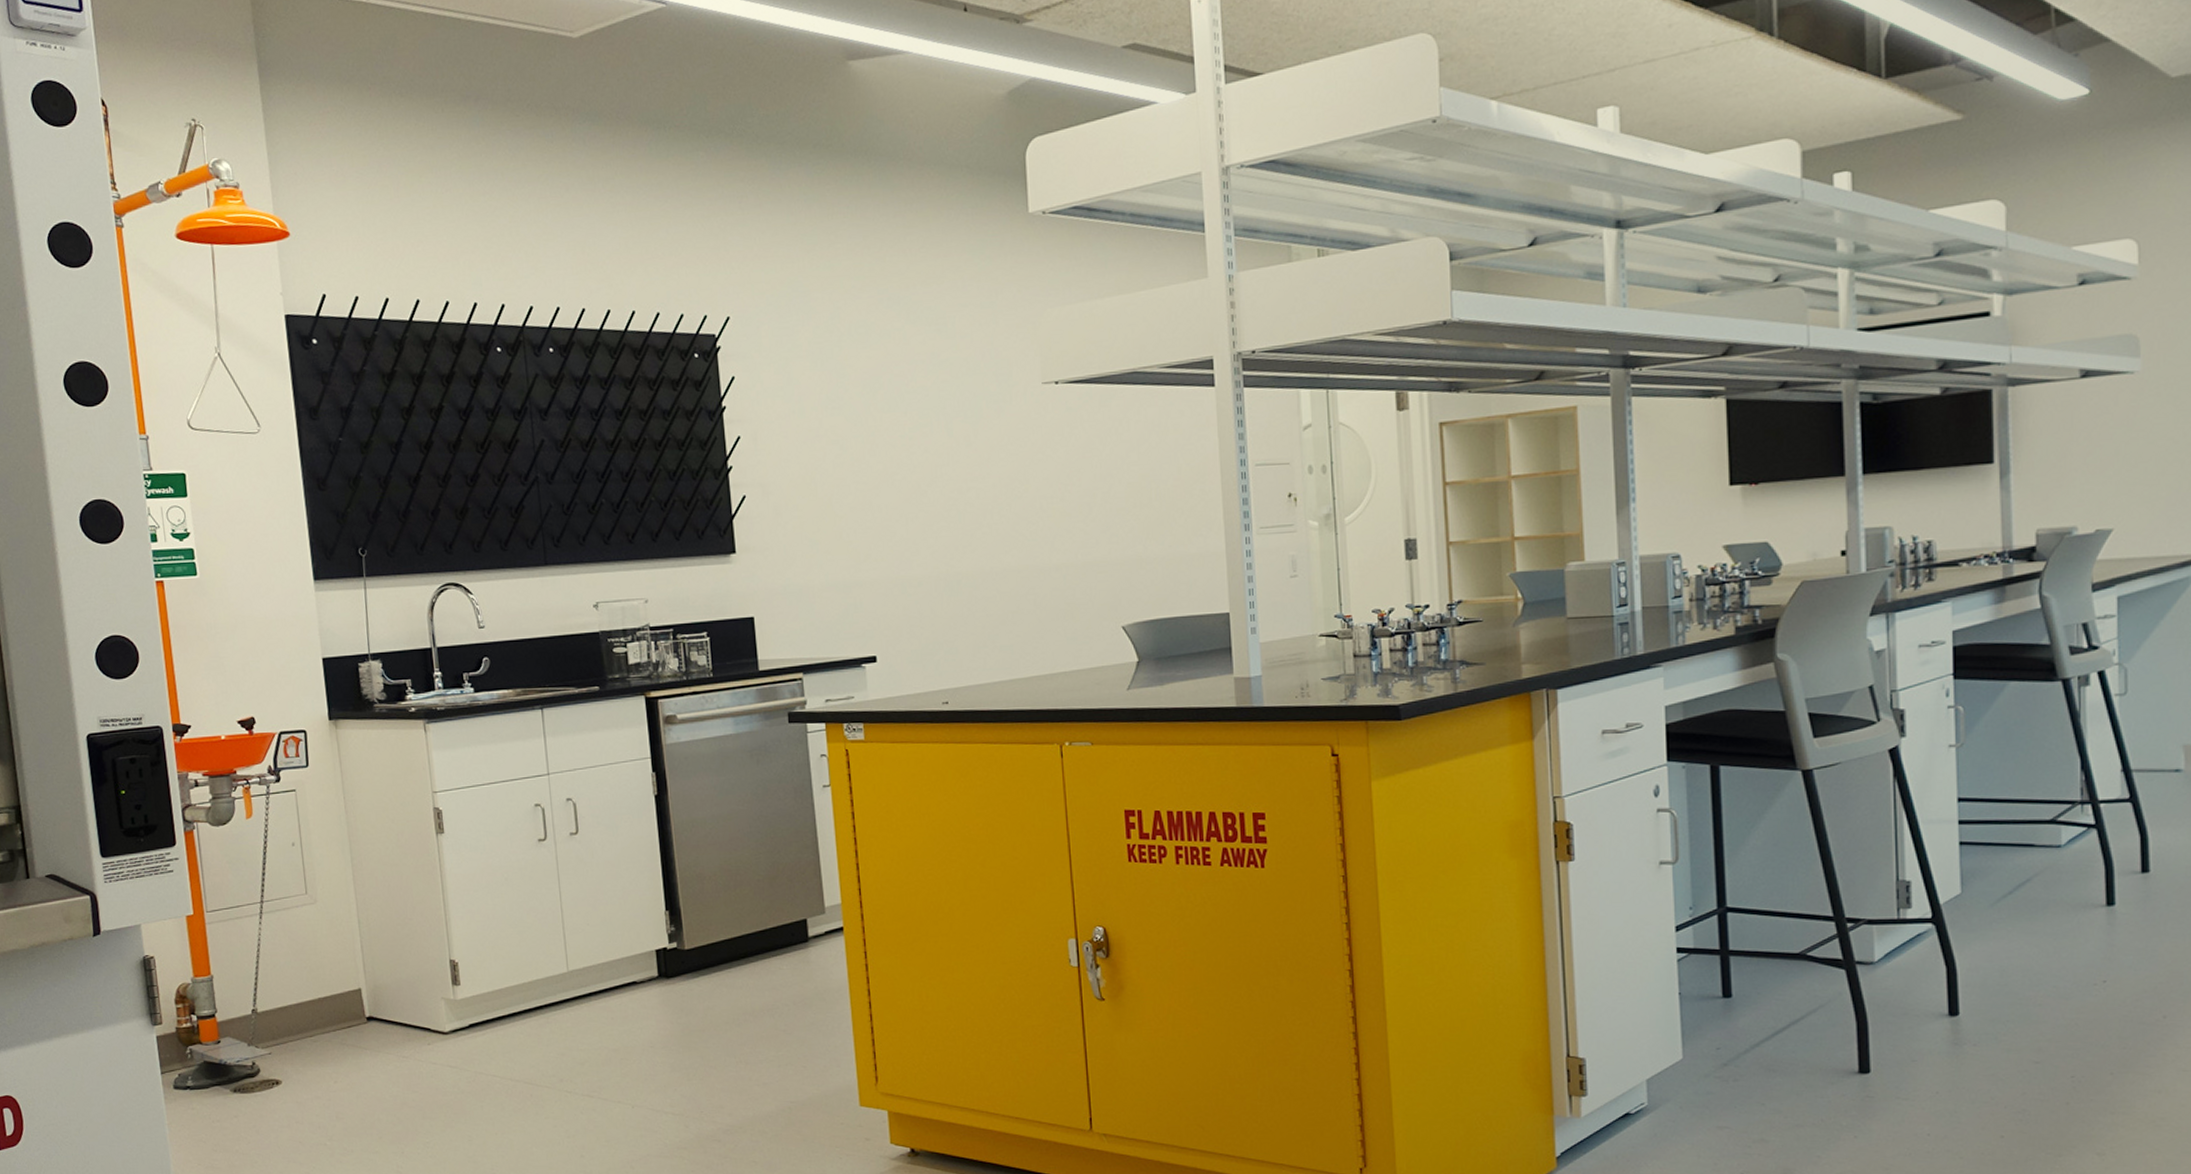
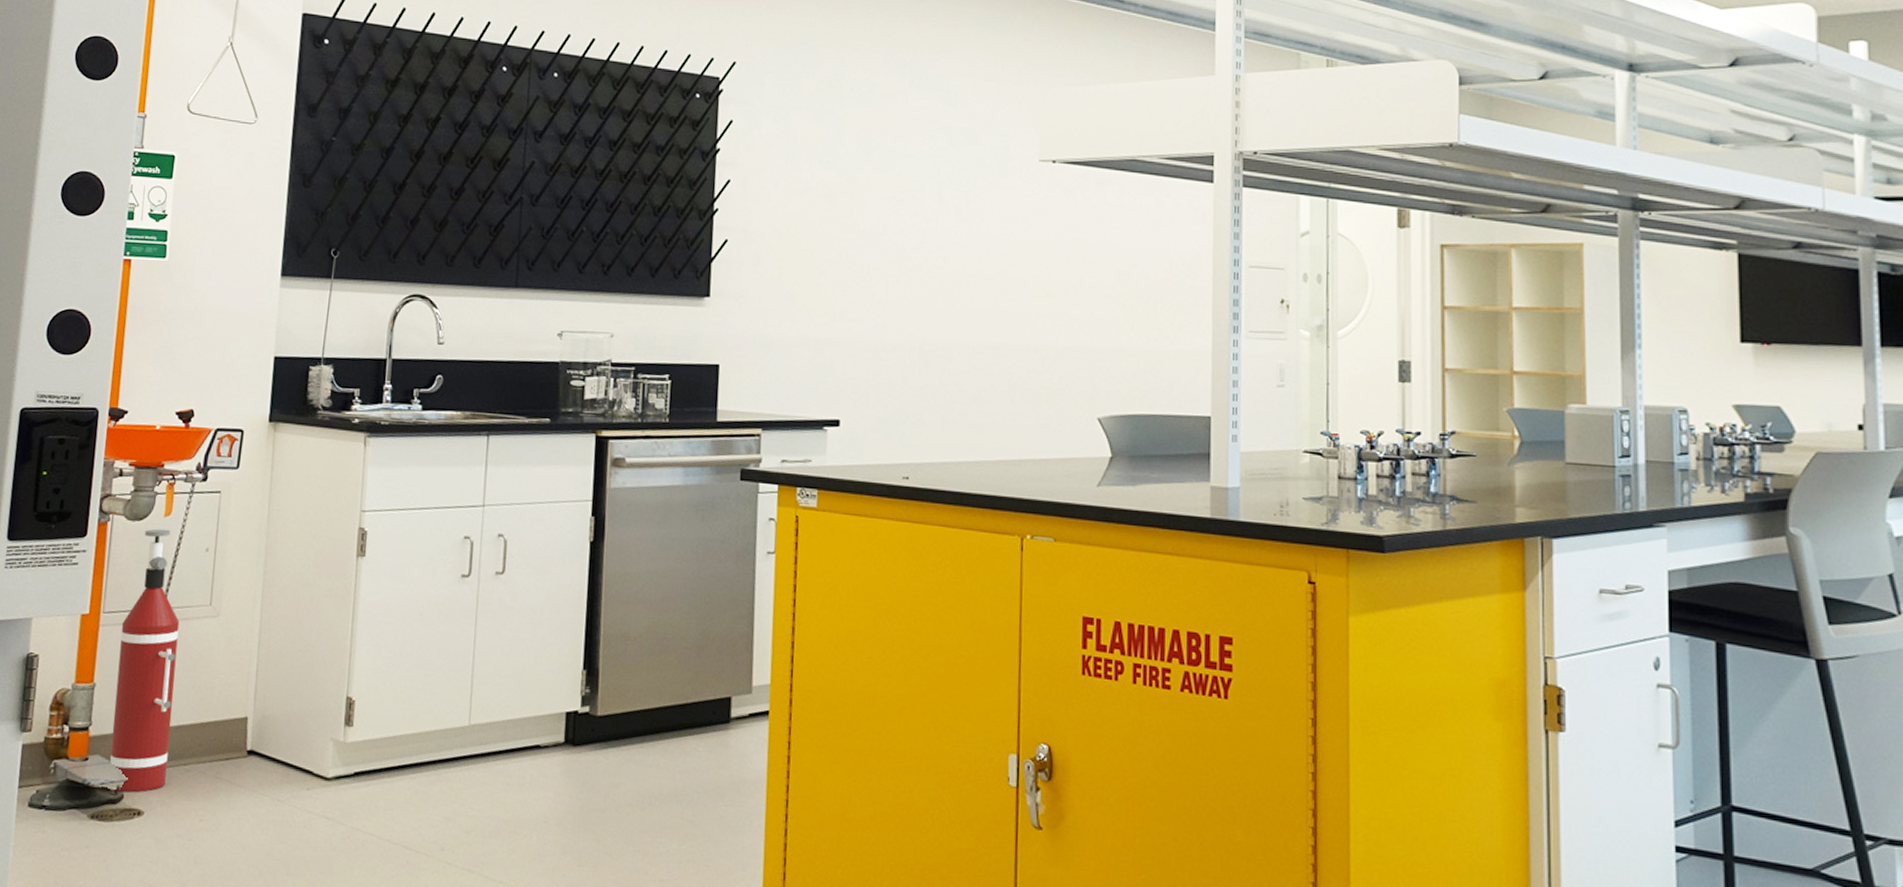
fire extinguisher: none [226,830,296,1066] -> present [110,528,180,793]

